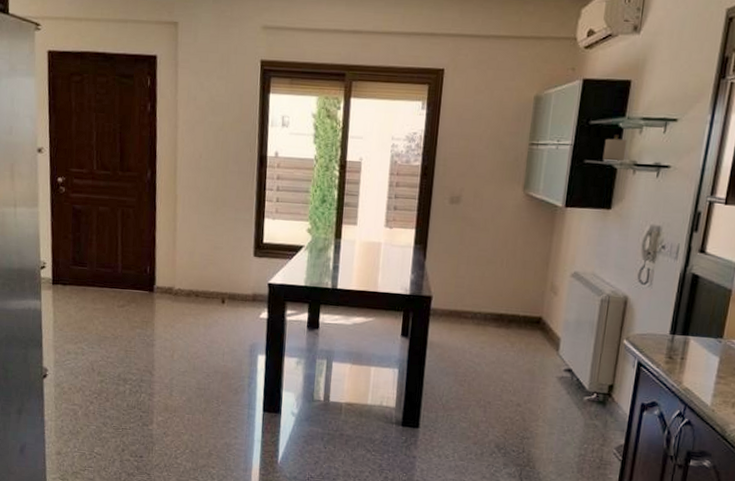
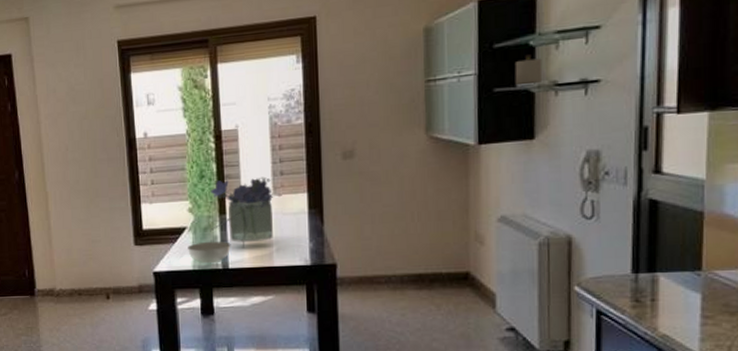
bowl: none [302,261,342,283] -> present [188,241,231,264]
flower bouquet: none [326,207,385,272] -> present [210,176,273,249]

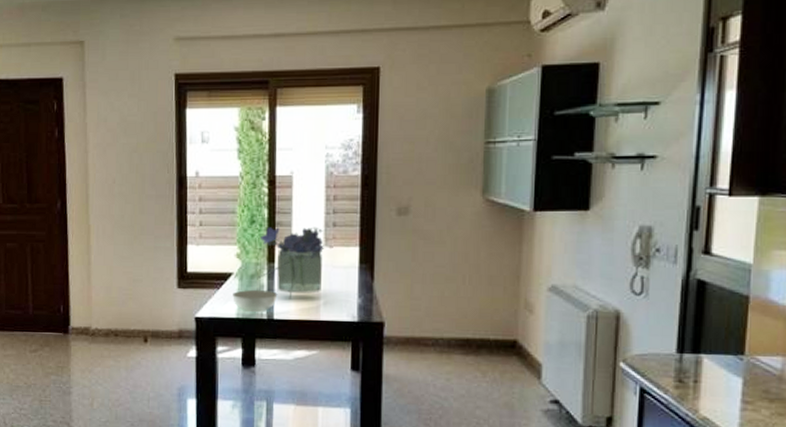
candle: present [514,55,543,86] -> none [573,125,601,155]

